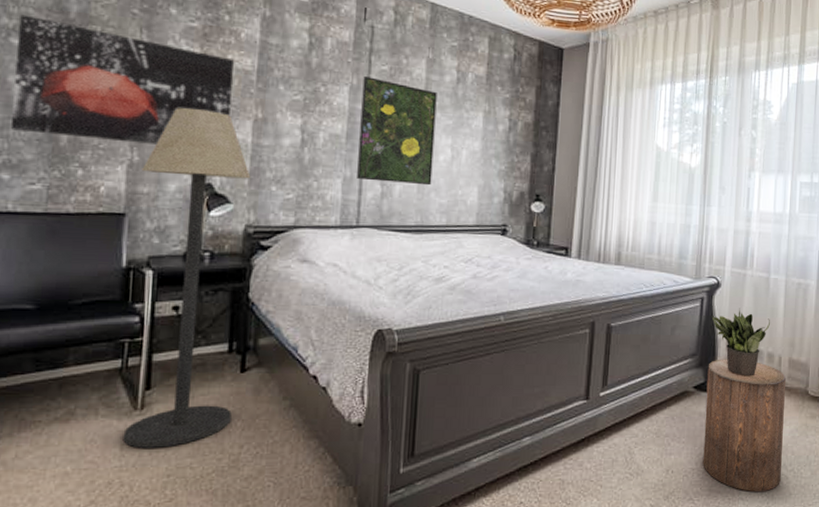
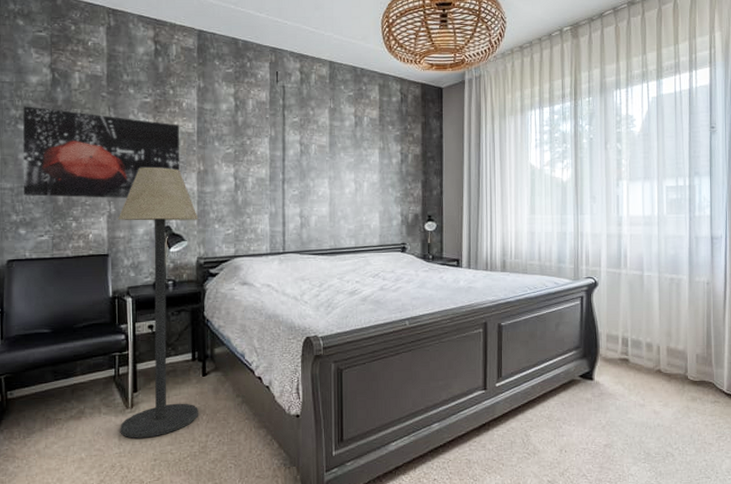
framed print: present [357,75,437,186] -> none [279,127,341,215]
stool: present [703,359,786,492] -> none [591,350,667,468]
potted plant: present [712,308,770,377] -> none [592,304,647,365]

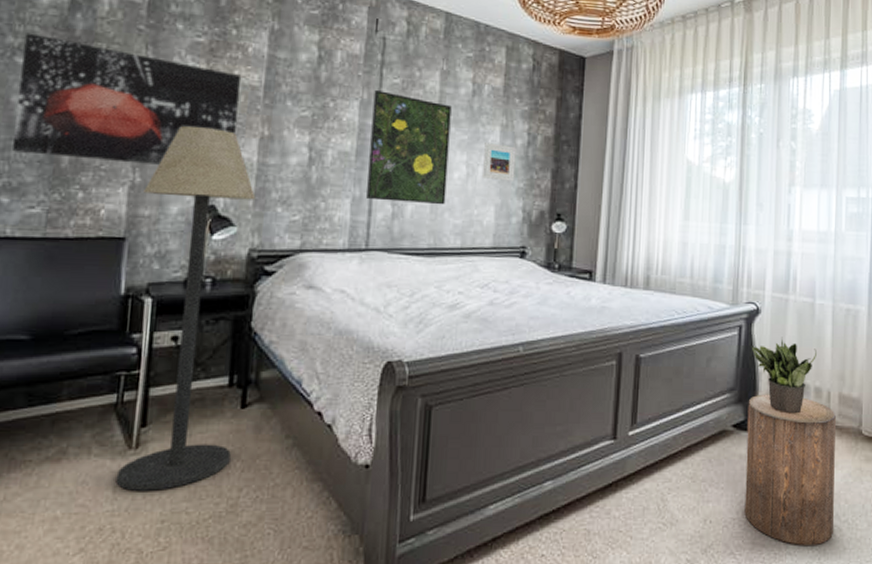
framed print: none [279,127,341,215] -> present [366,89,452,205]
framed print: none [367,163,393,193] -> present [483,143,517,182]
stool: none [591,350,667,468] -> present [744,394,836,545]
potted plant: none [592,304,647,365] -> present [752,337,817,414]

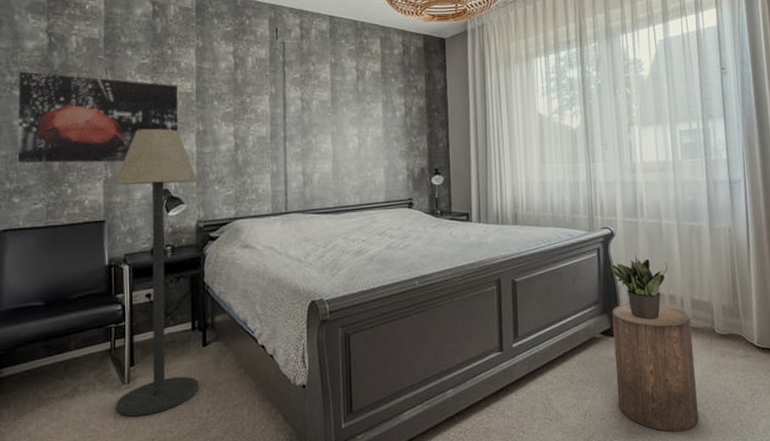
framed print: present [366,89,452,205] -> none [280,84,344,173]
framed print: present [483,143,517,182] -> none [371,117,398,147]

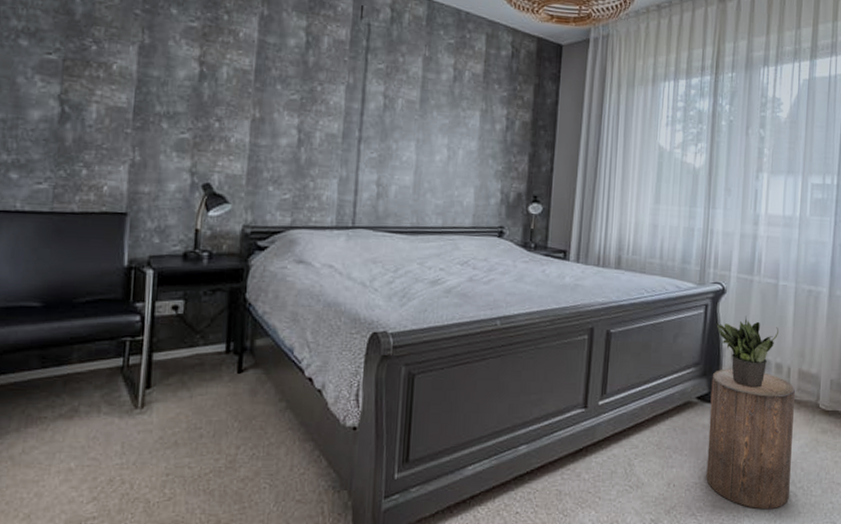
wall art: present [17,71,179,163] -> none [18,16,234,144]
floor lamp: present [115,128,199,417] -> none [124,107,249,447]

